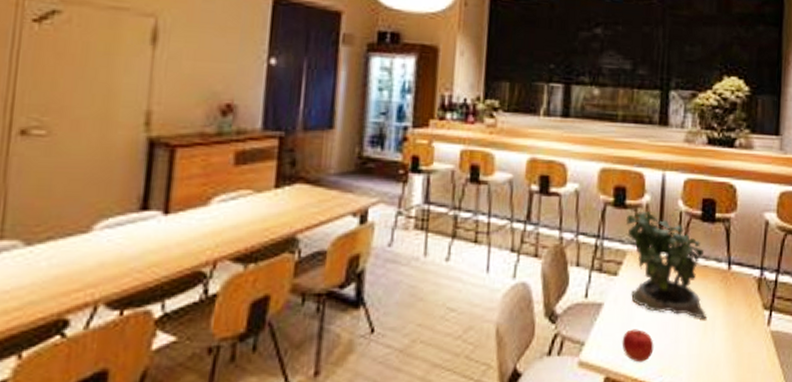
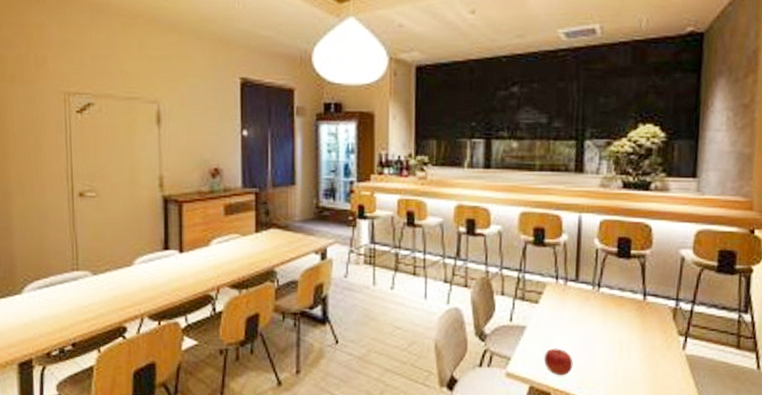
potted plant: present [626,210,707,318] -> none [546,248,623,341]

